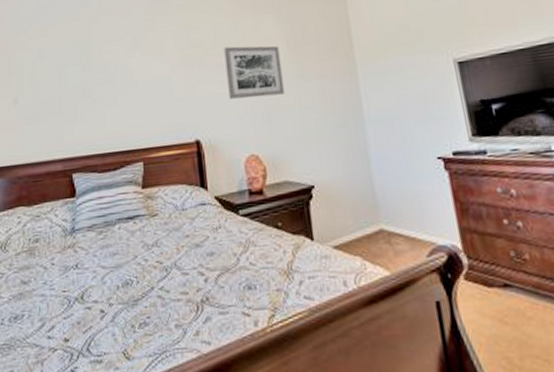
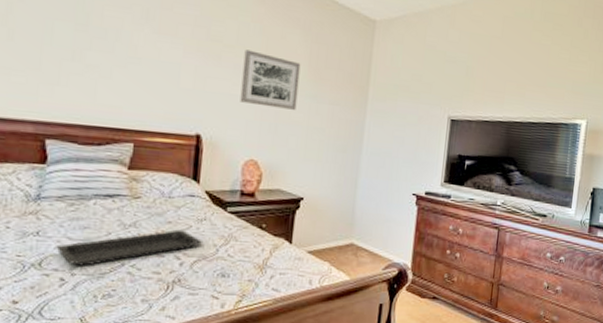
serving tray: none [93,242,222,295] -> present [56,229,202,266]

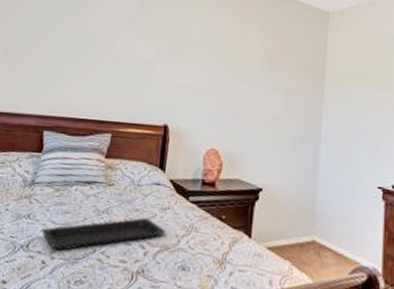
wall art: present [240,49,301,110] -> none [203,46,259,100]

